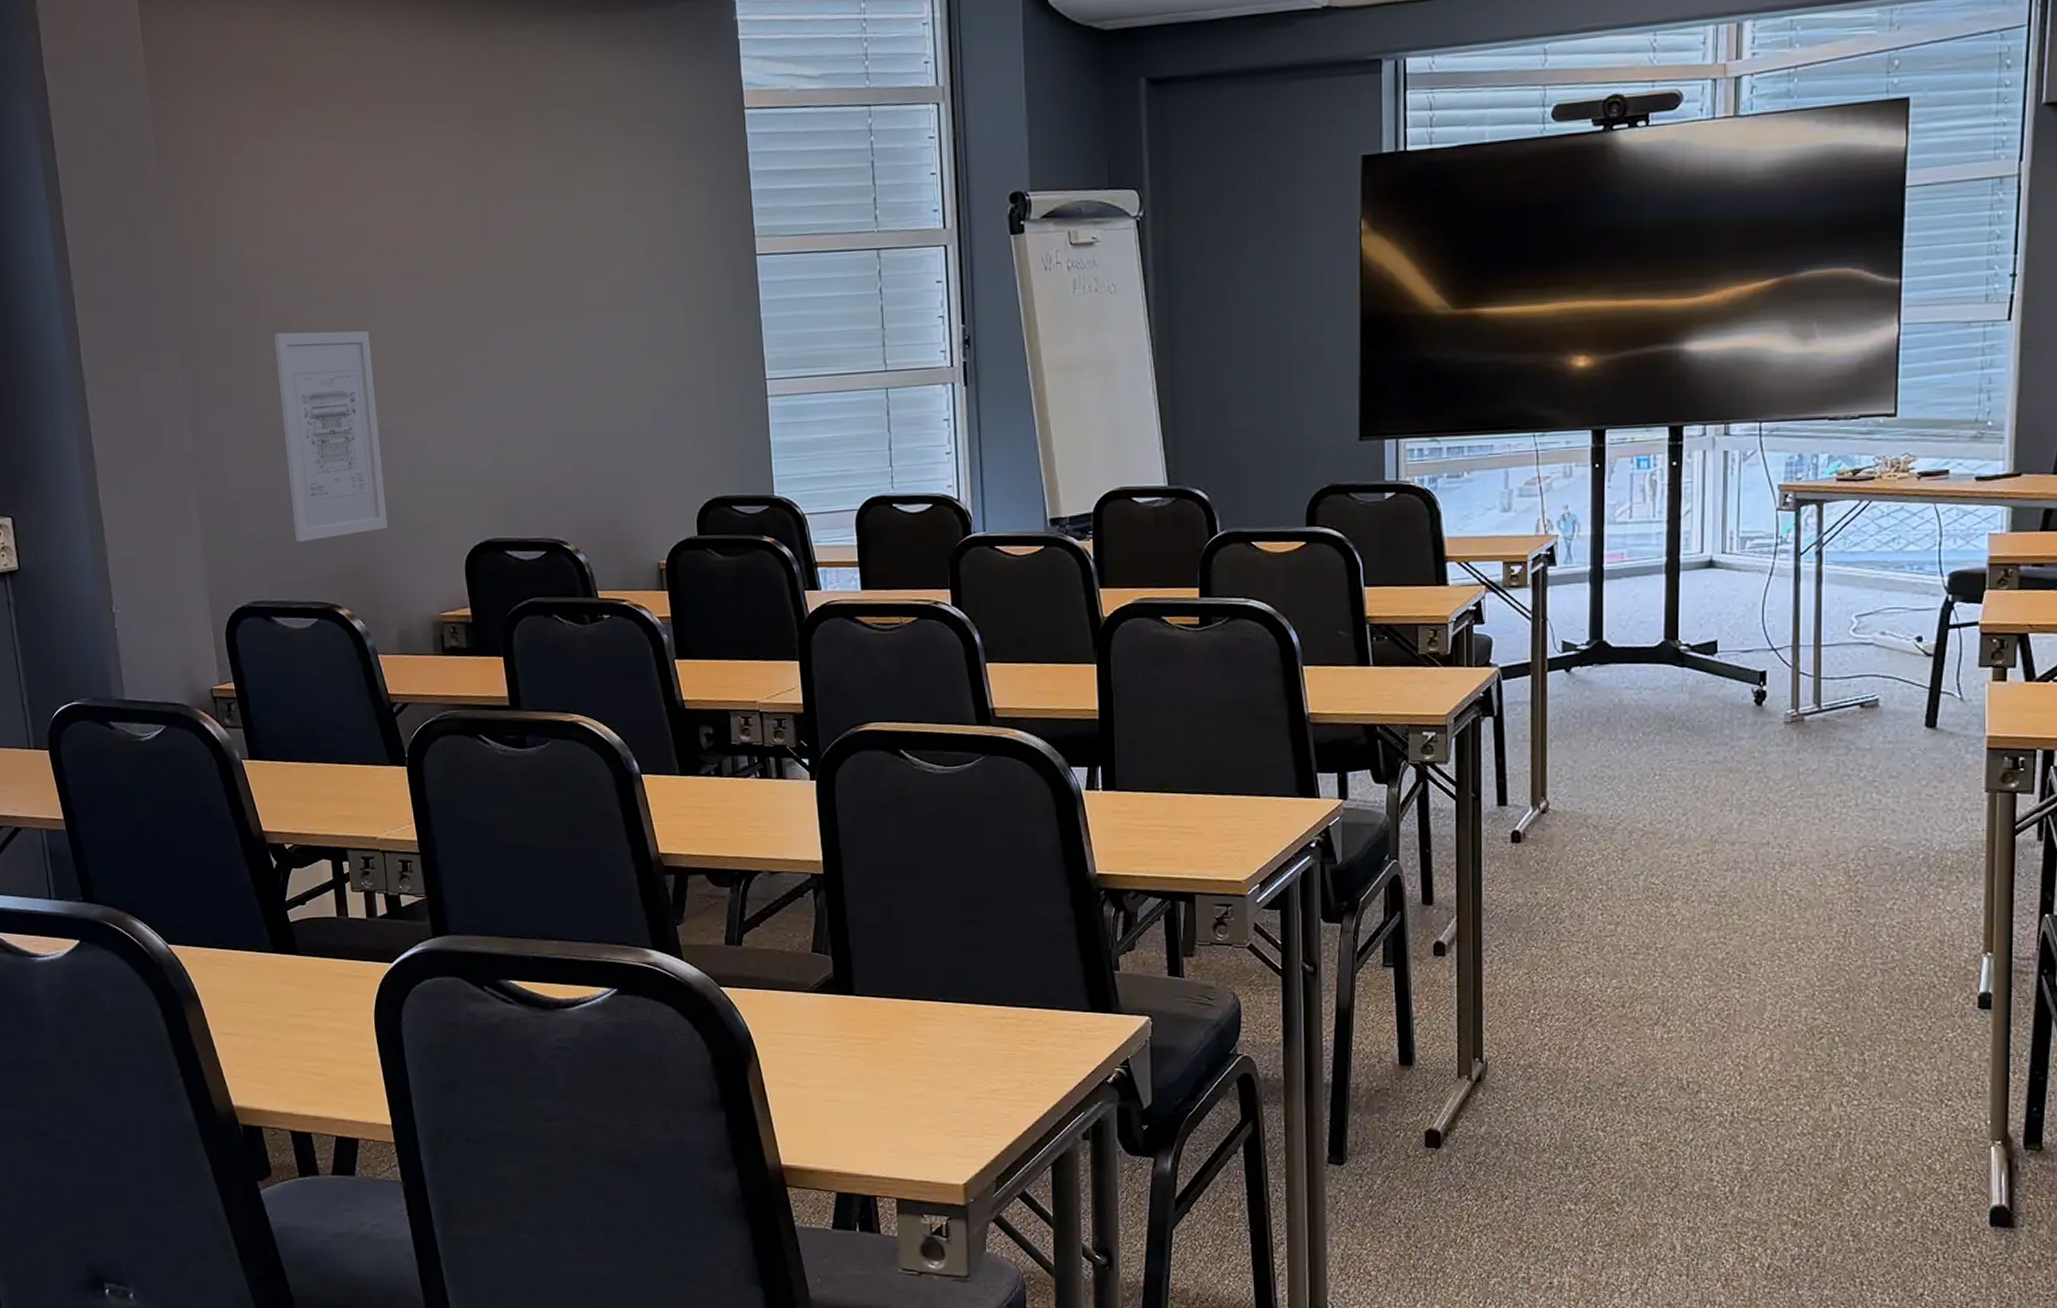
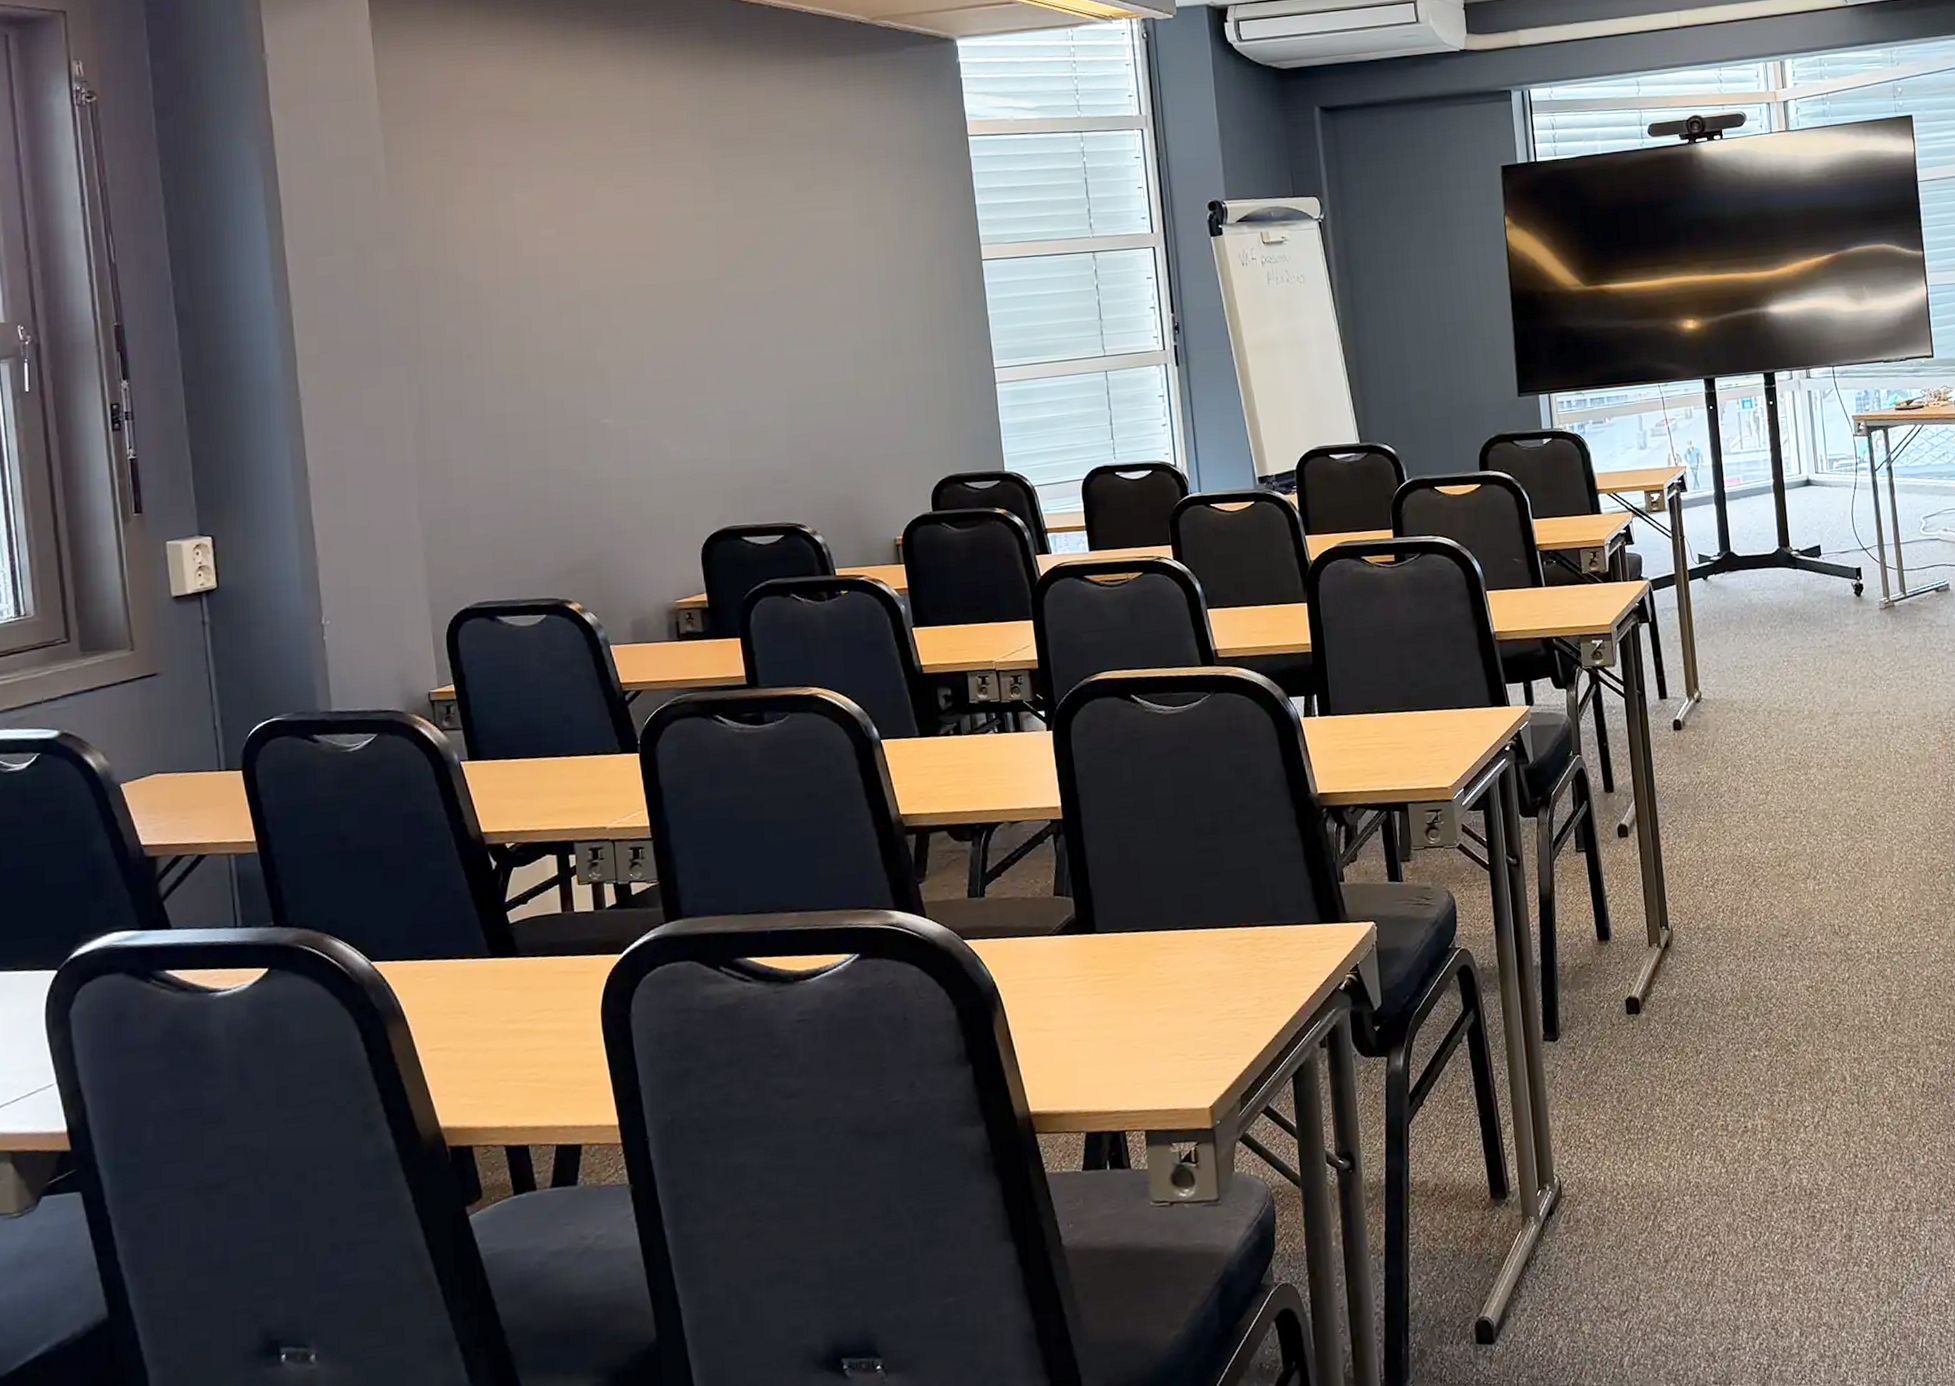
wall art: present [274,330,388,542] -> none [506,340,622,542]

